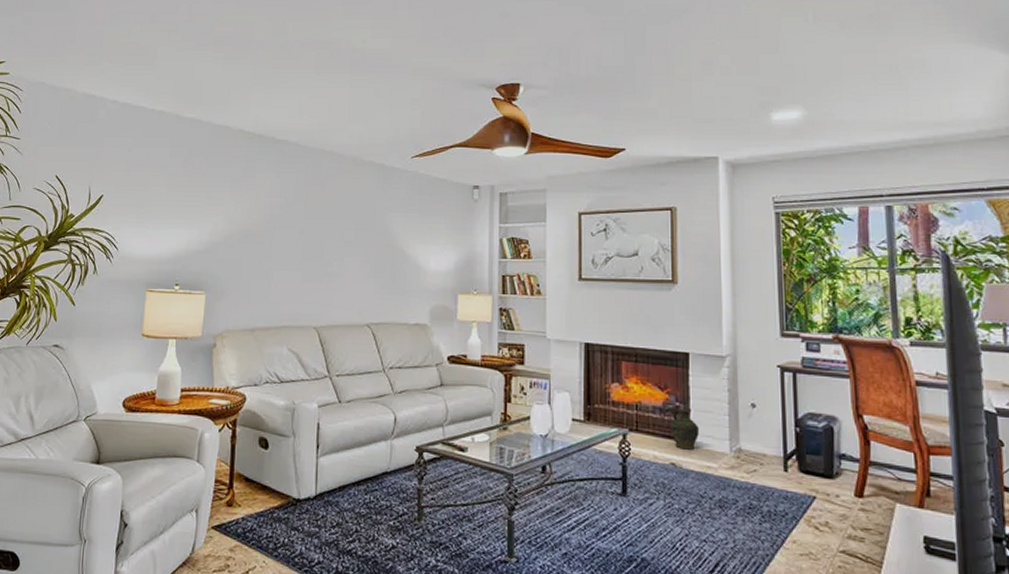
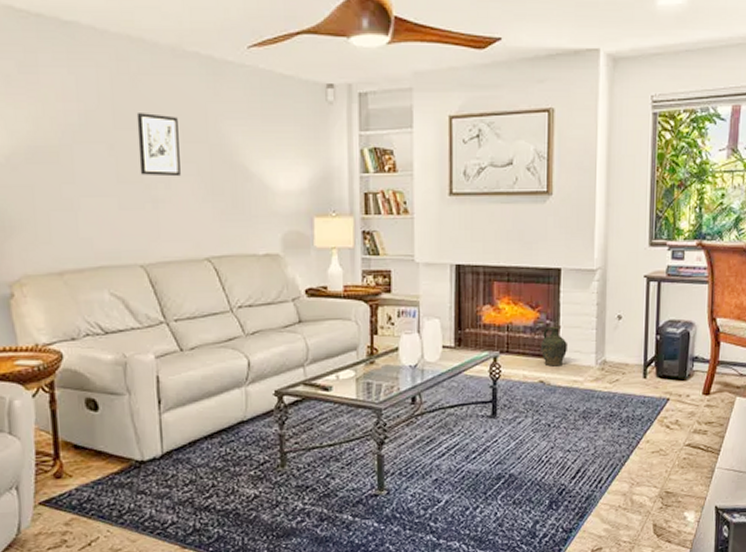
wall art: none [321,207,353,257] -> present [136,113,181,177]

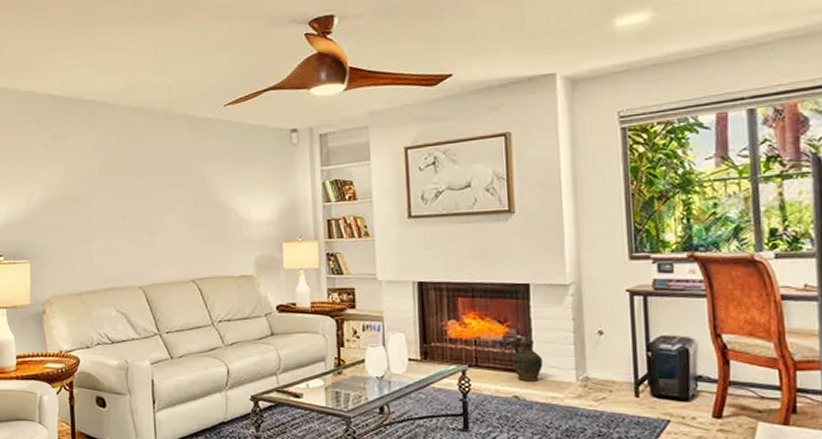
wall art: present [136,113,181,177] -> none [137,165,171,214]

